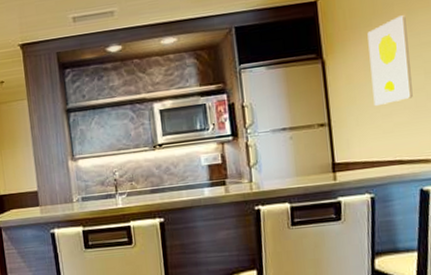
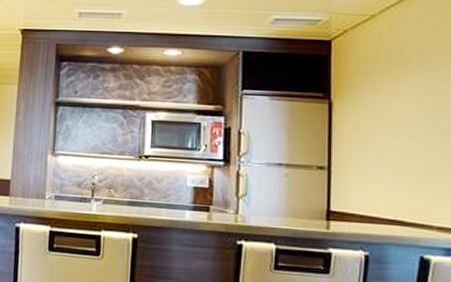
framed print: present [367,15,413,106] -> none [380,71,423,159]

